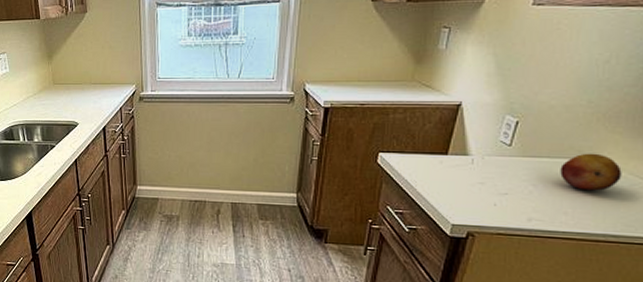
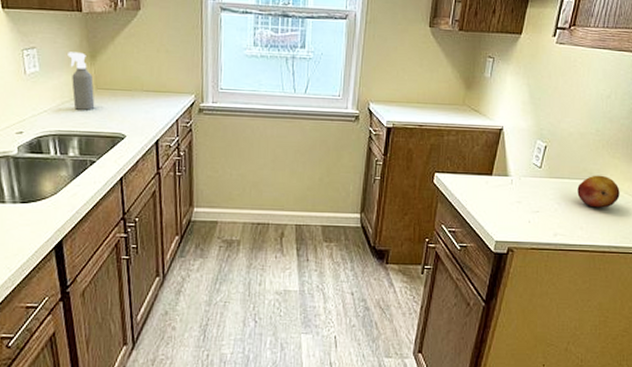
spray bottle: none [30,54,53,103] -> present [67,52,95,110]

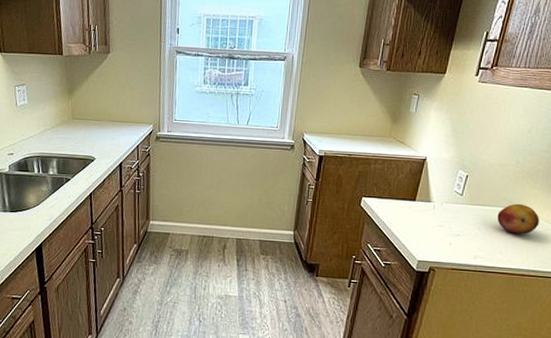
spray bottle: present [67,52,95,110] -> none [50,88,71,137]

